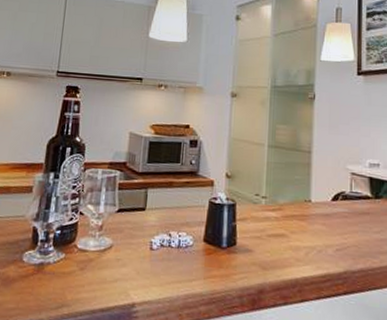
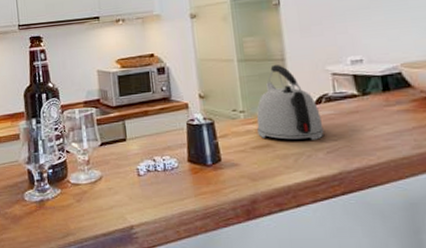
kettle: none [276,156,337,236] -> present [256,65,324,140]

